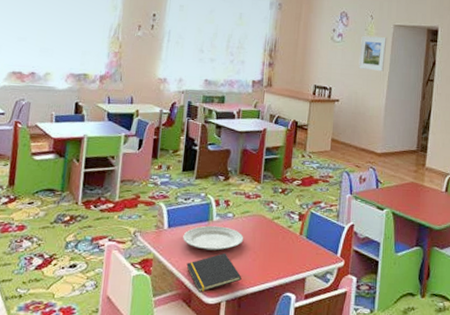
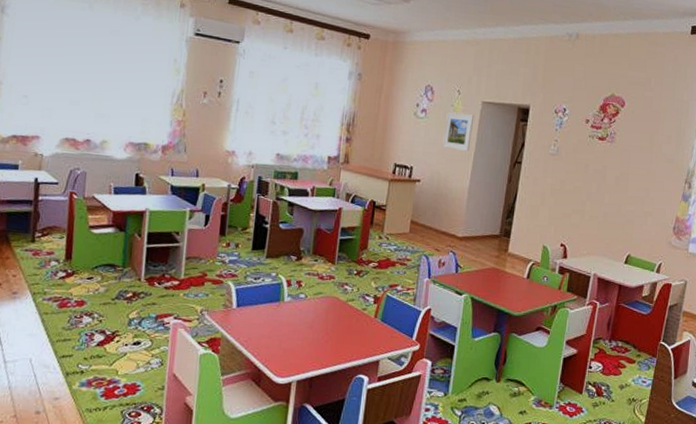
plate: present [183,225,244,251] -> none [252,306,316,332]
notepad: present [186,253,242,293] -> none [256,334,314,373]

